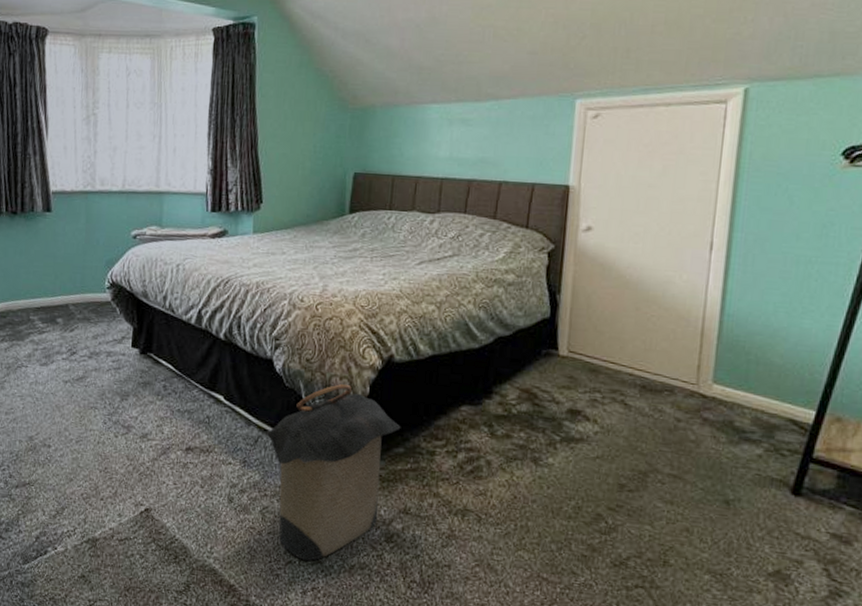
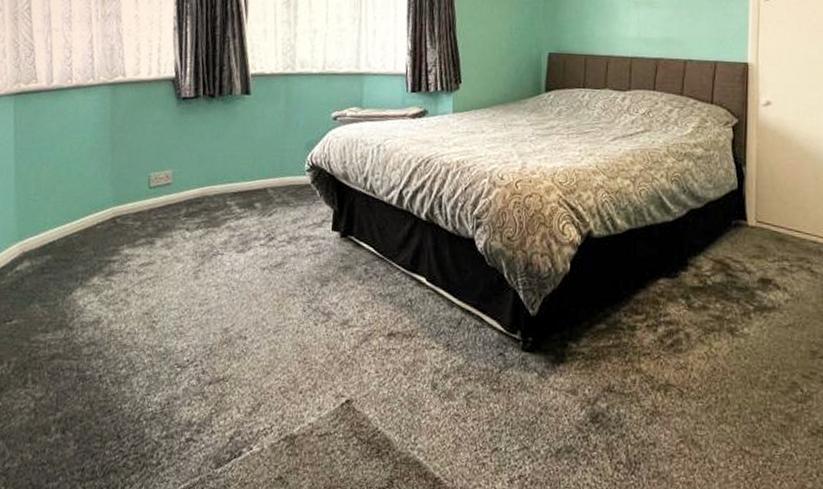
laundry hamper: present [264,384,401,562] -> none [467,261,602,448]

